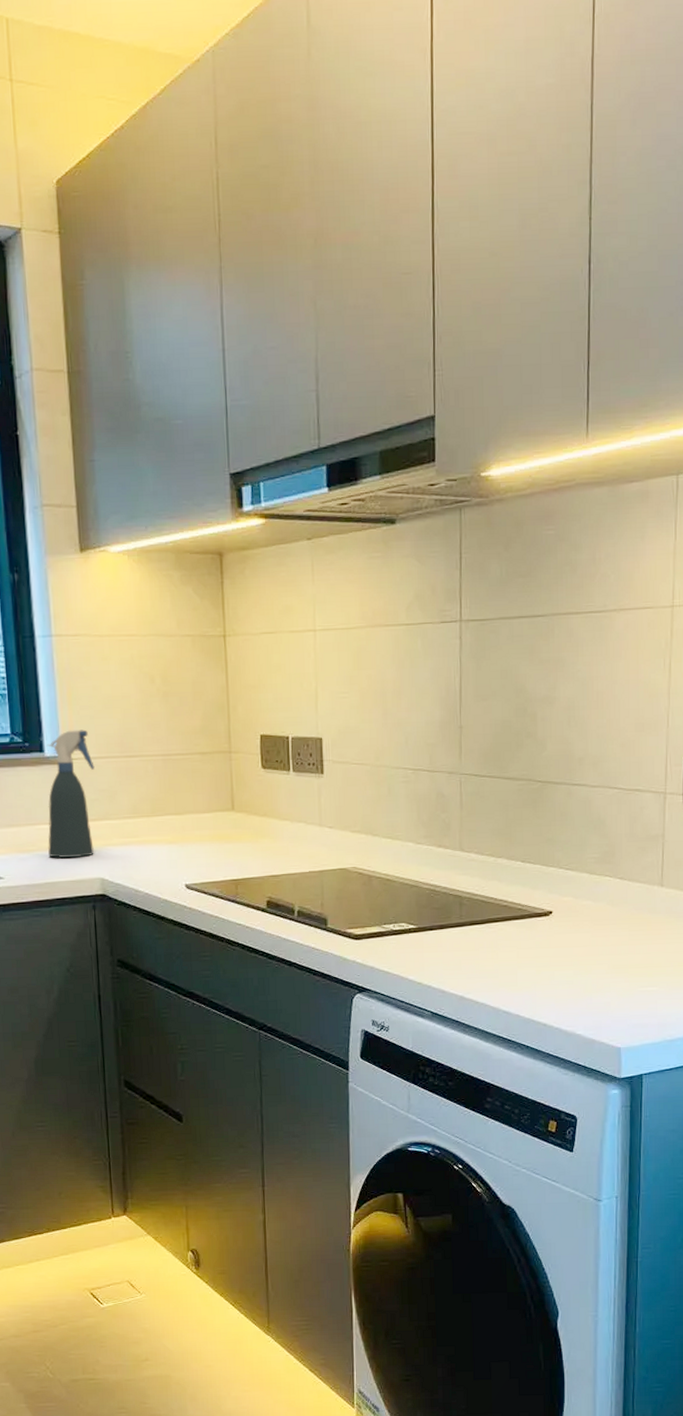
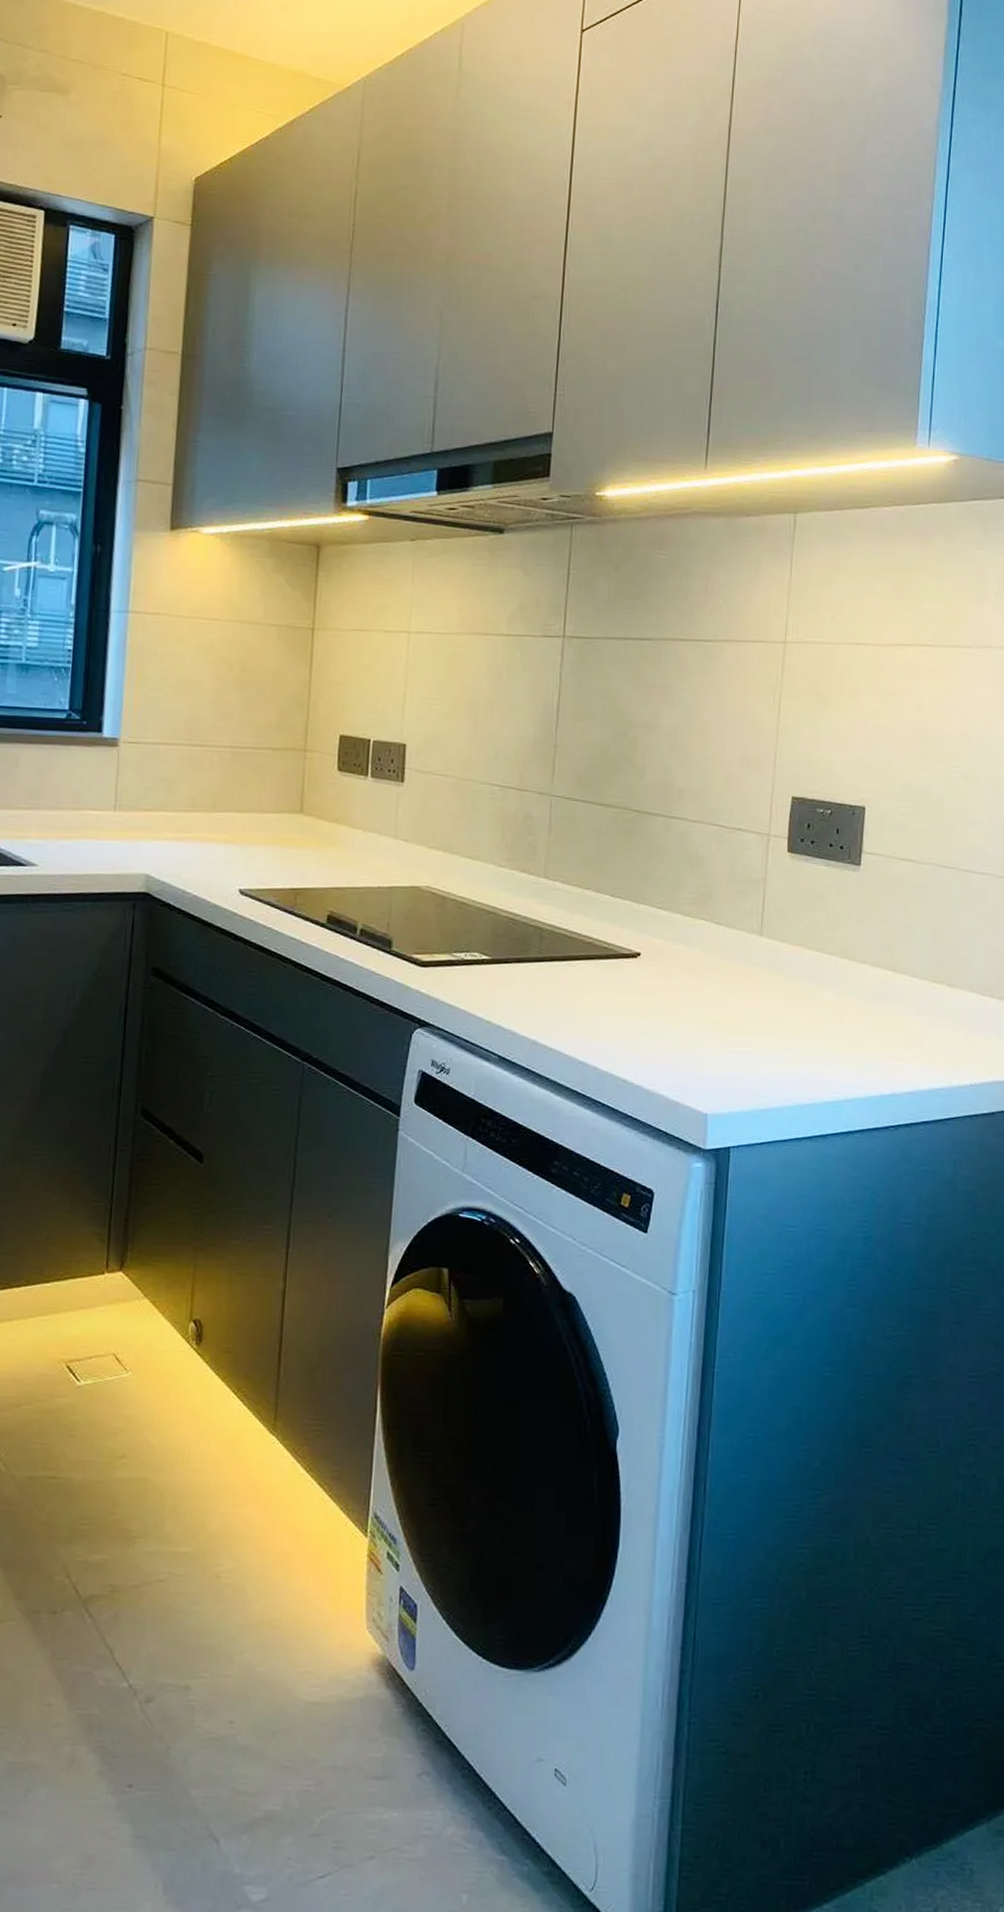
spray bottle: present [46,729,95,858] -> none [91,711,156,850]

